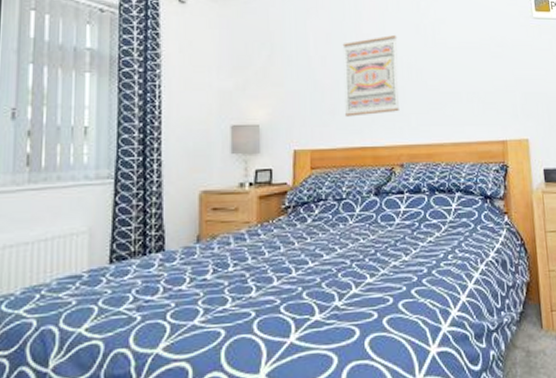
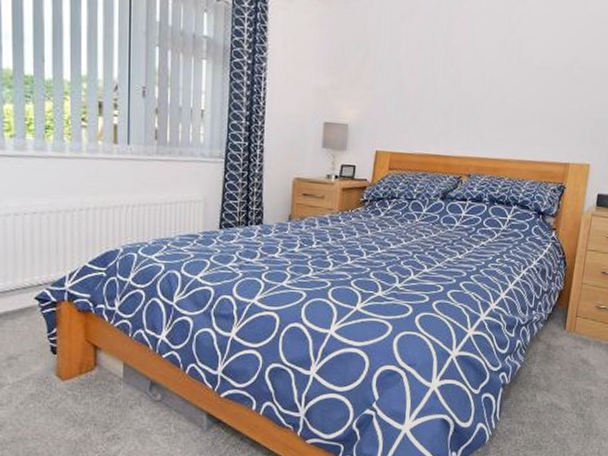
wall art: present [342,35,399,117] -> none [424,48,485,126]

